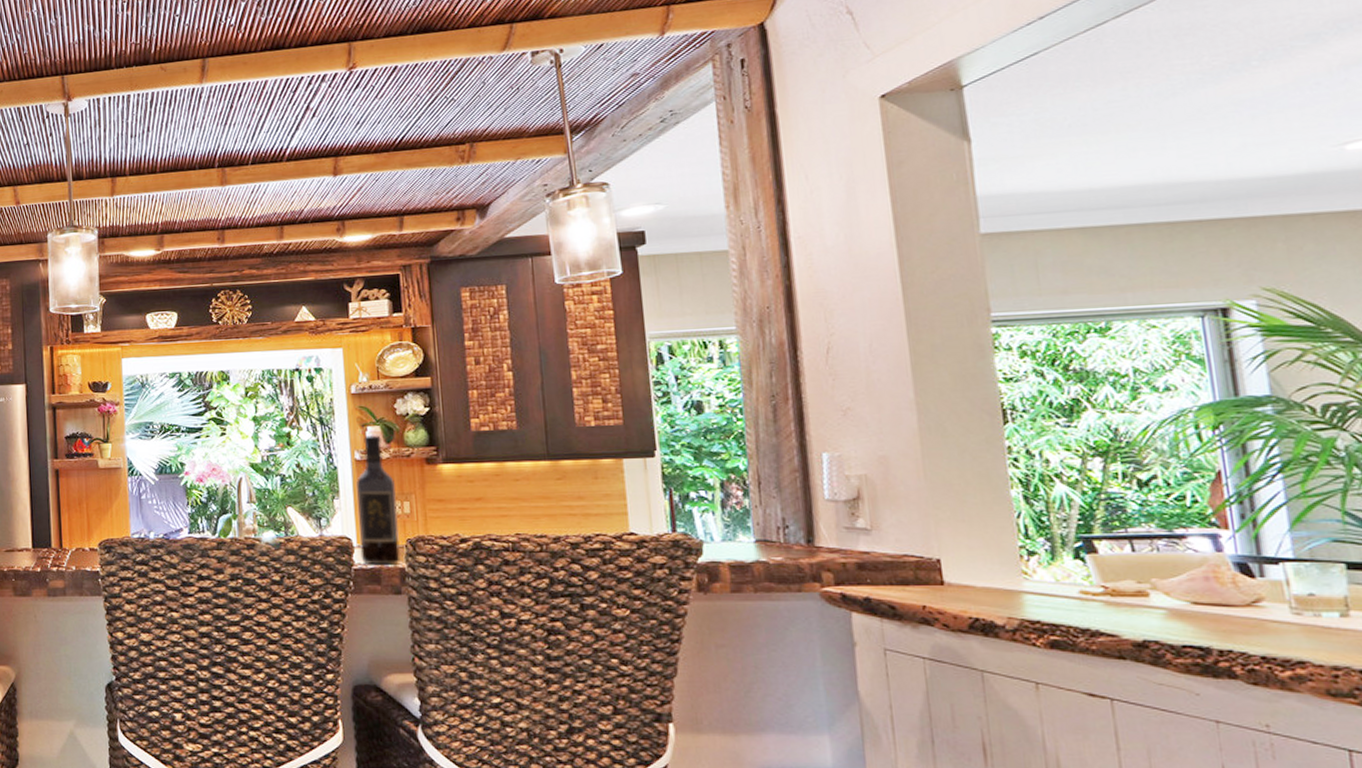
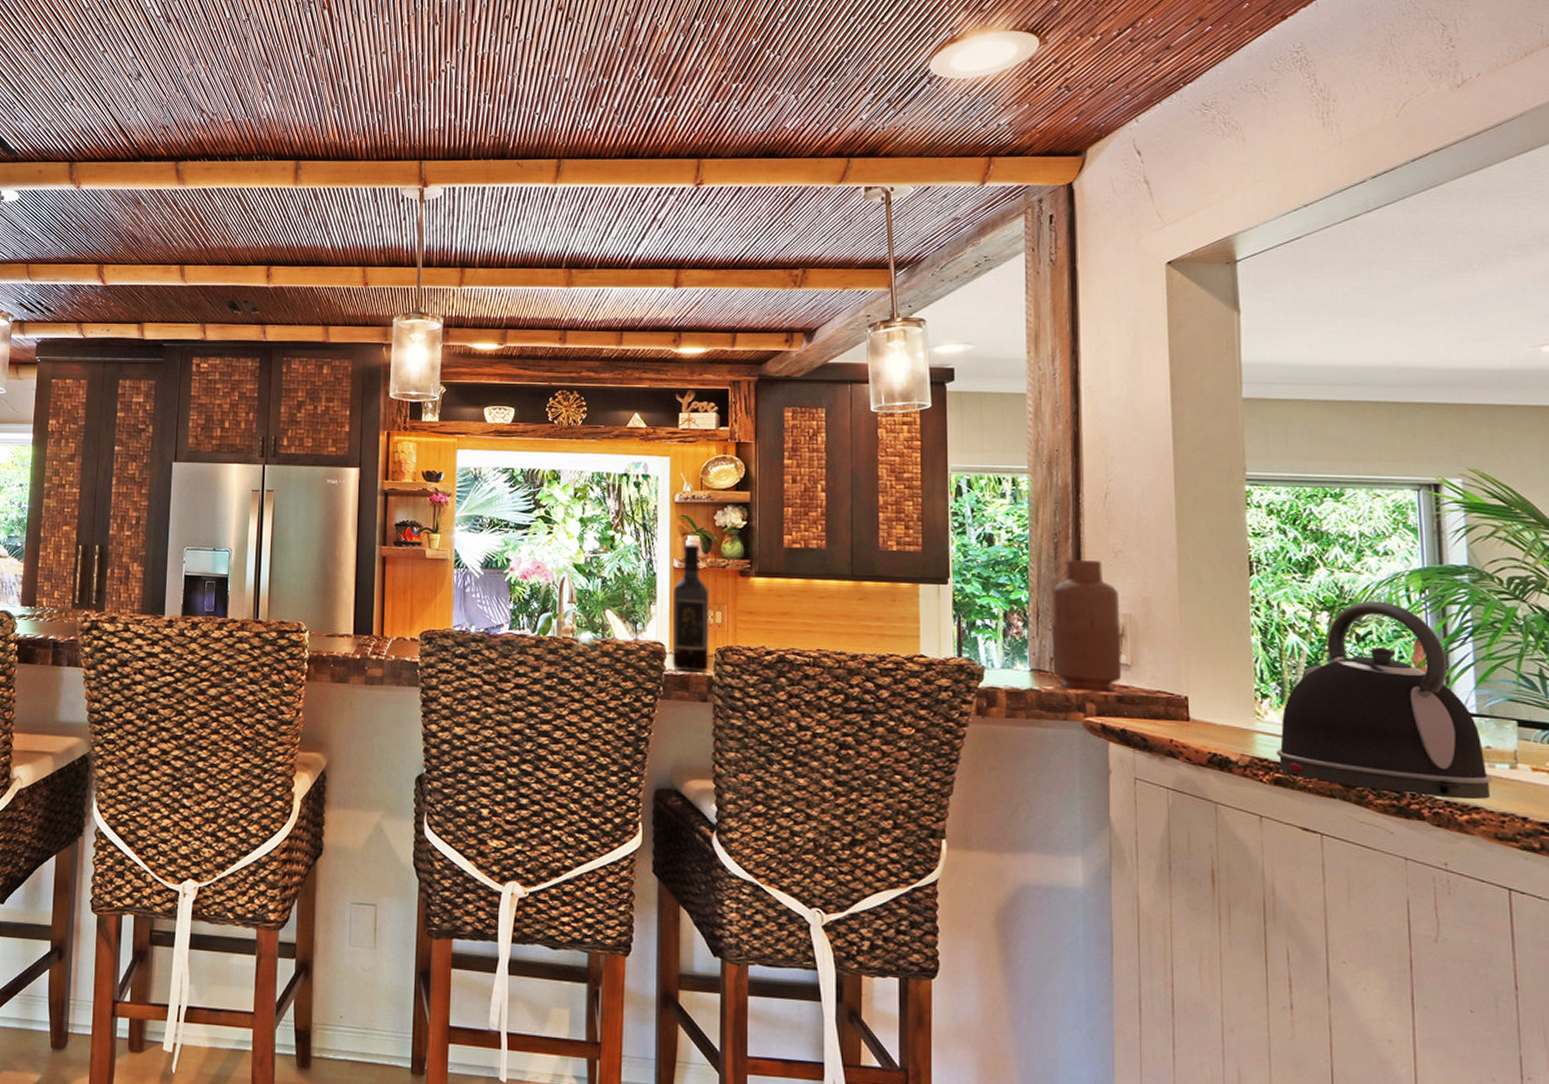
vase: none [772,421,861,561] -> present [1051,560,1122,693]
kettle: none [1049,441,1321,652] -> present [1276,600,1494,799]

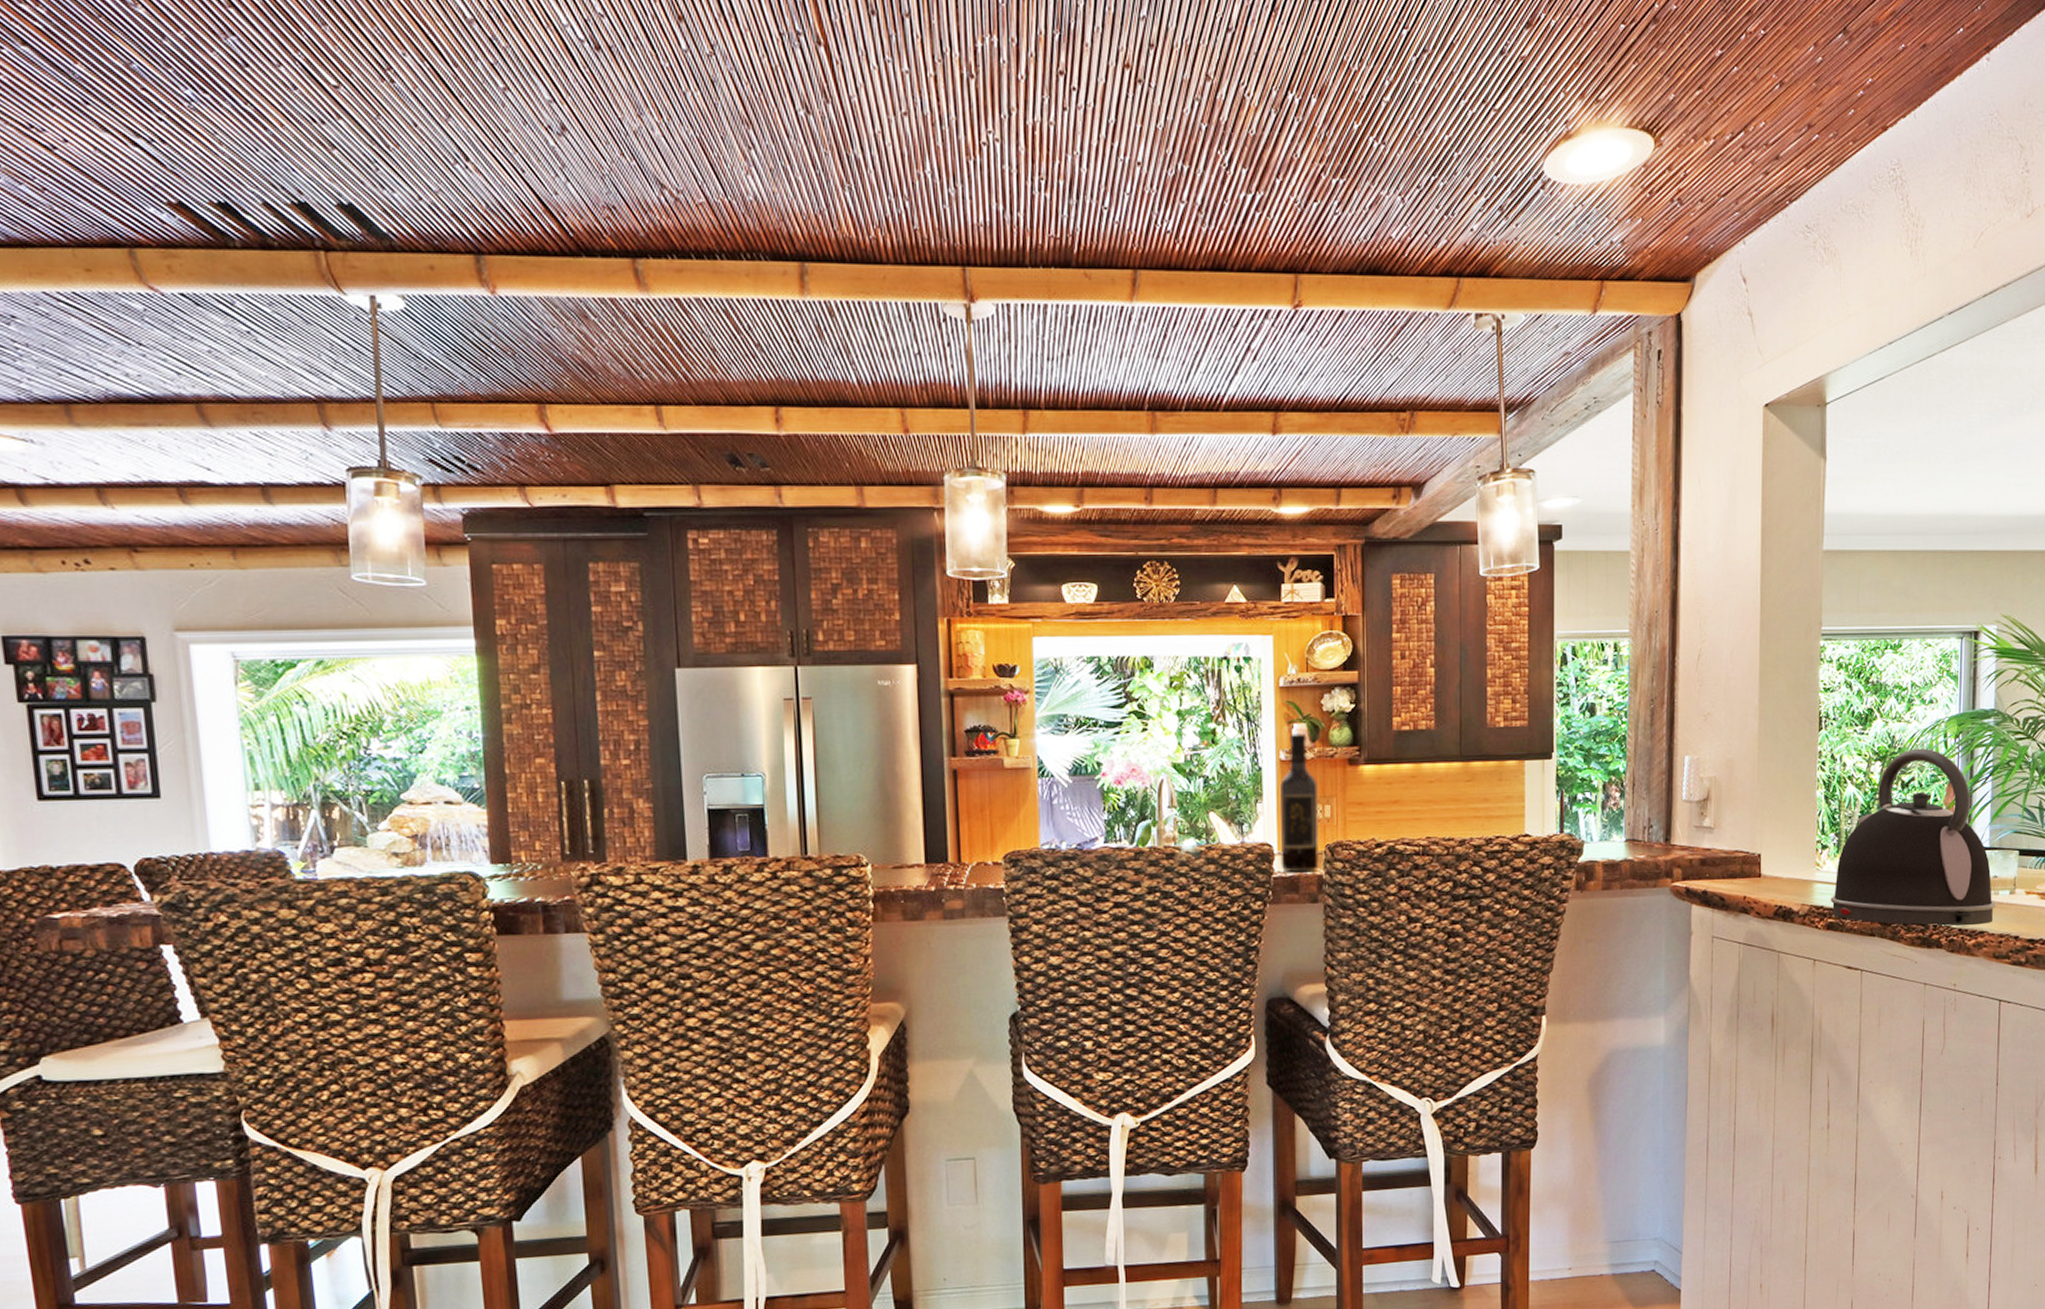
vase: present [1051,560,1122,693] -> none [1644,725,1707,858]

